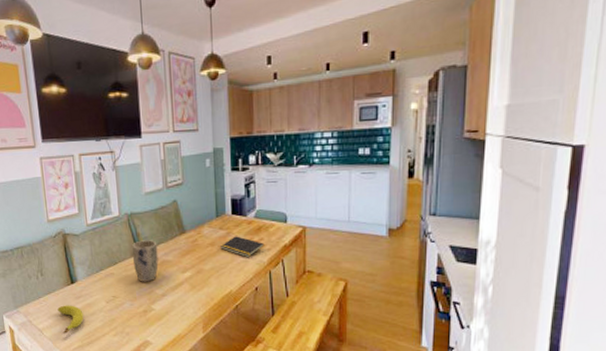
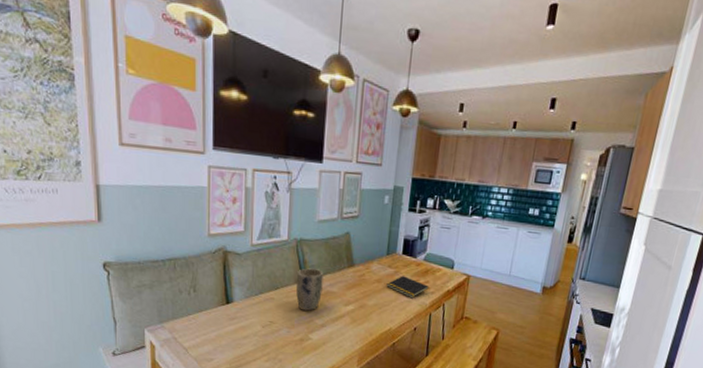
fruit: present [57,305,84,333] -> none [208,325,236,355]

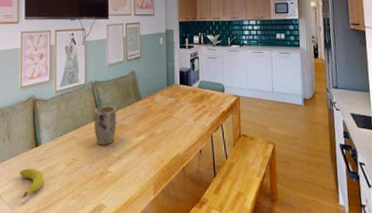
fruit: none [208,325,236,355] -> present [19,168,44,198]
notepad: present [386,276,429,299] -> none [170,103,207,123]

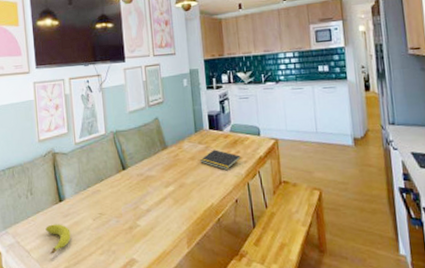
plant pot: present [94,106,116,145] -> none [117,156,143,198]
notepad: none [170,103,207,123] -> present [200,149,241,171]

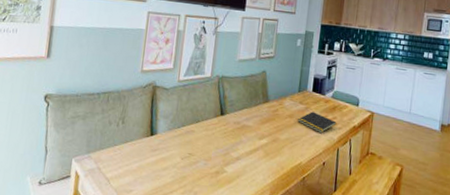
fruit: present [45,224,71,254] -> none [130,156,156,186]

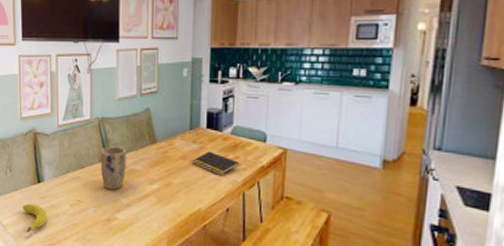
fruit: none [130,156,156,186] -> present [22,203,47,233]
plant pot: none [215,103,241,144] -> present [100,146,126,190]

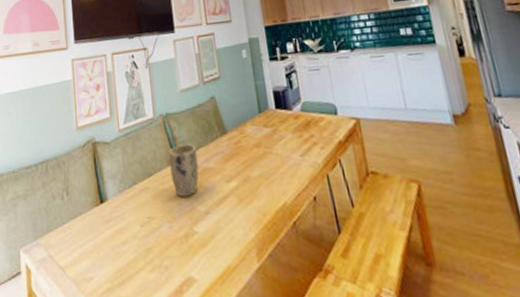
fruit: present [22,203,47,233] -> none [84,231,114,272]
notepad: present [192,151,240,176] -> none [267,133,317,160]

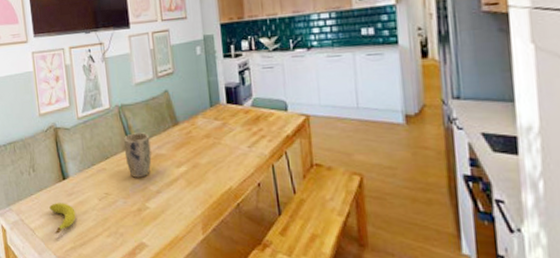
fruit: none [84,231,114,272] -> present [49,203,76,234]

